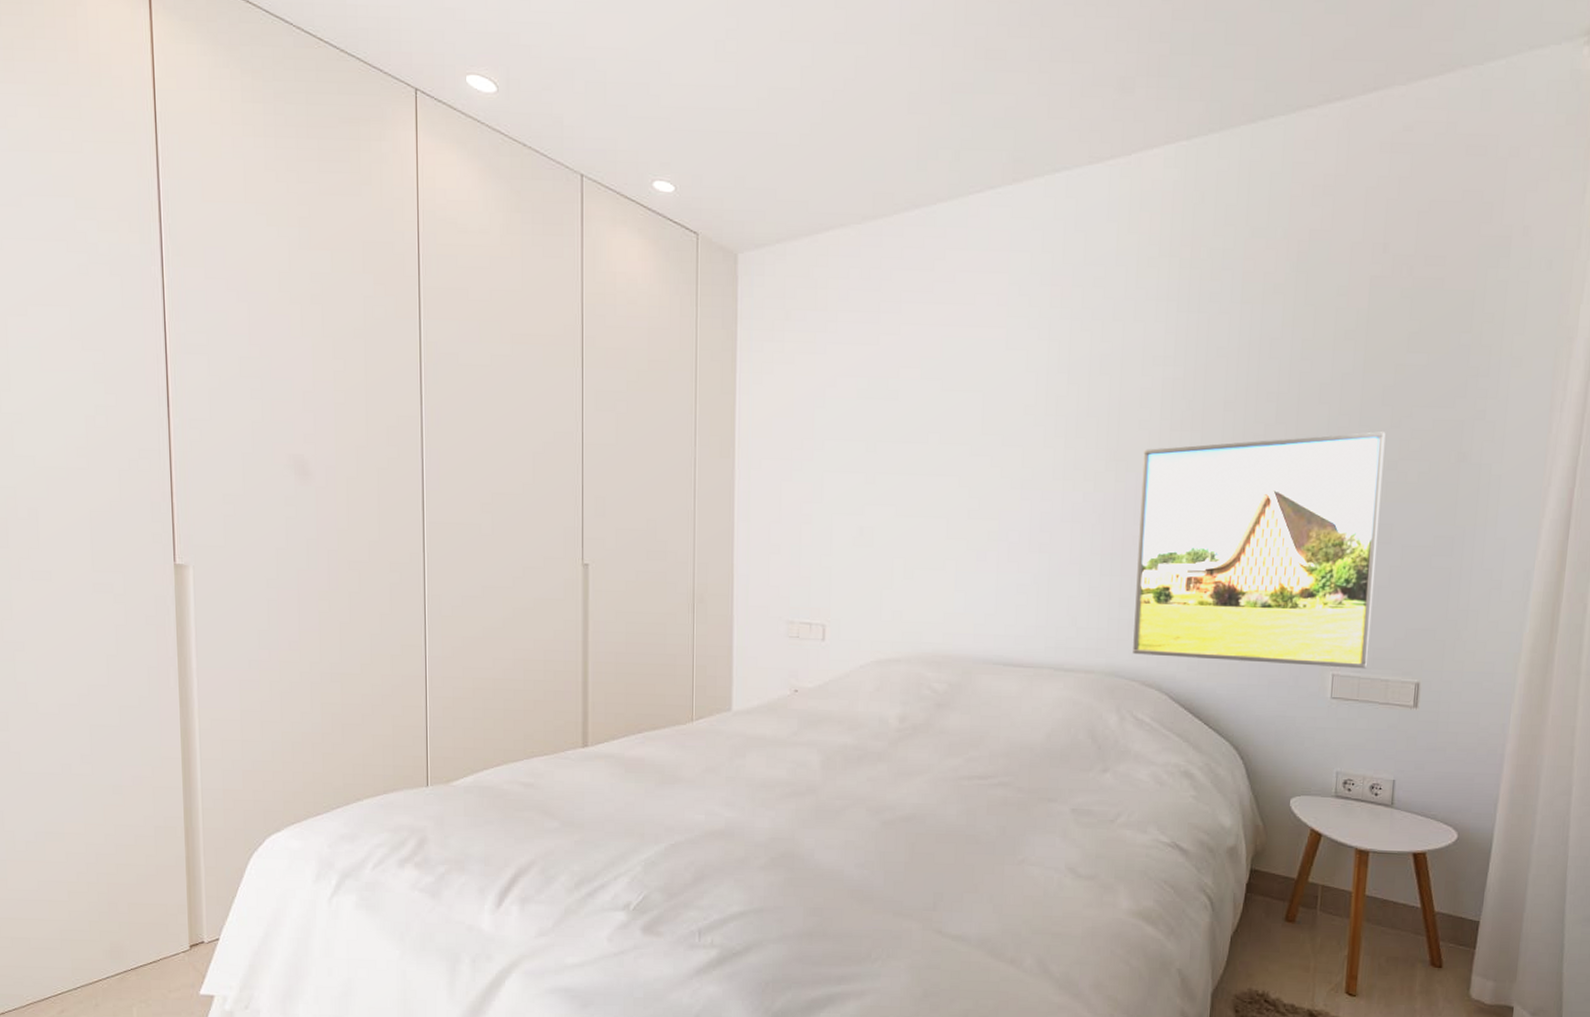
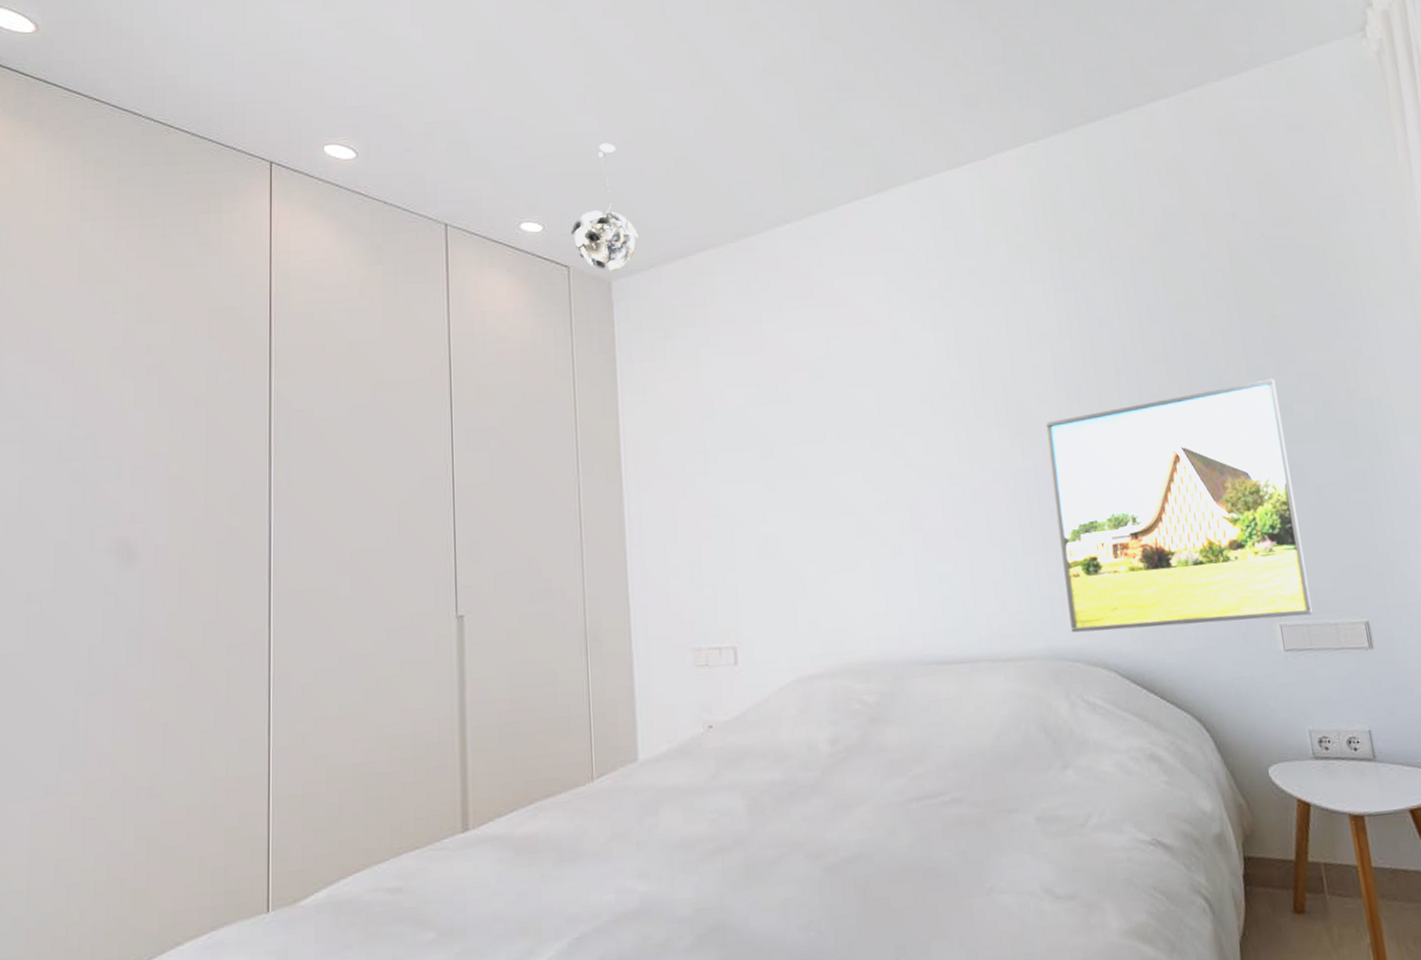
pendant light: none [702,99,767,243] -> present [571,143,638,271]

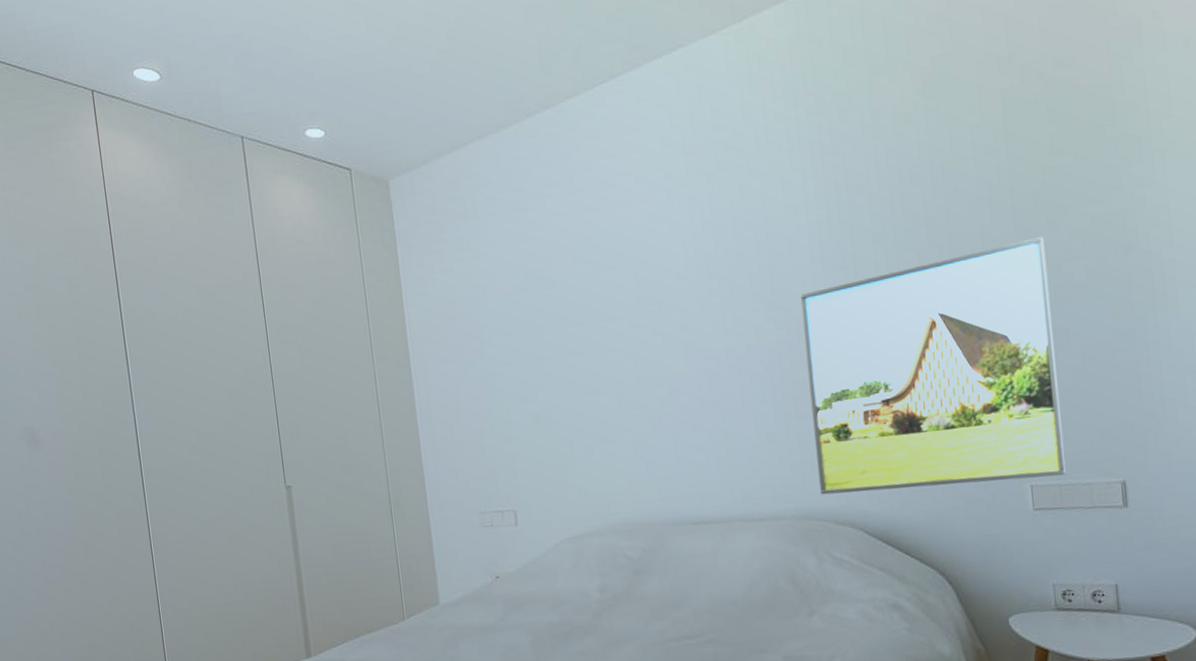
pendant light: present [571,143,638,271] -> none [349,42,410,171]

